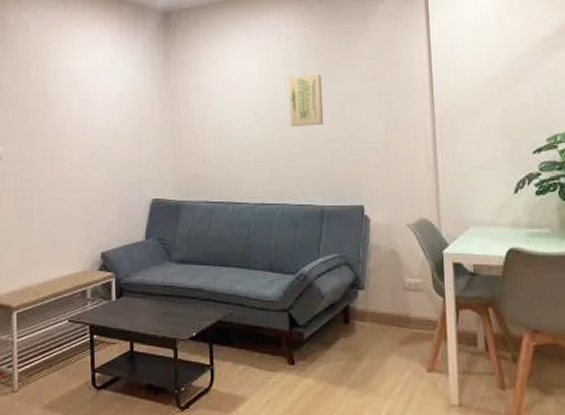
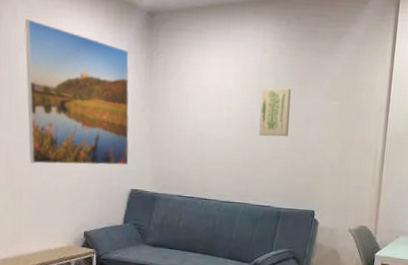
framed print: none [37,32,149,180] -> present [25,19,129,166]

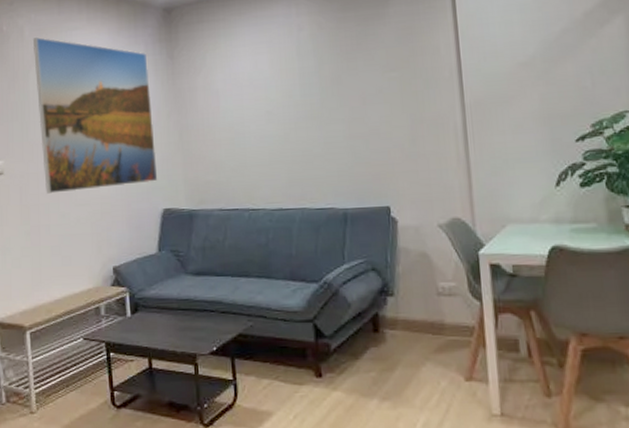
wall art: present [259,88,291,137] -> none [302,66,343,125]

